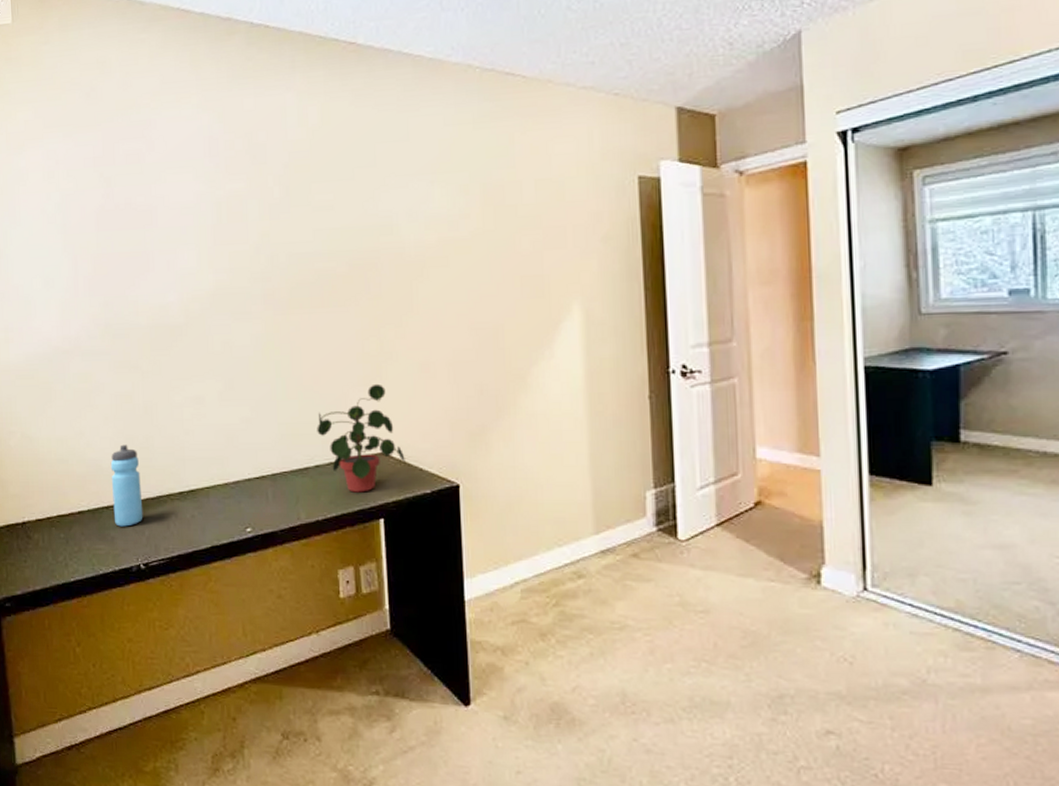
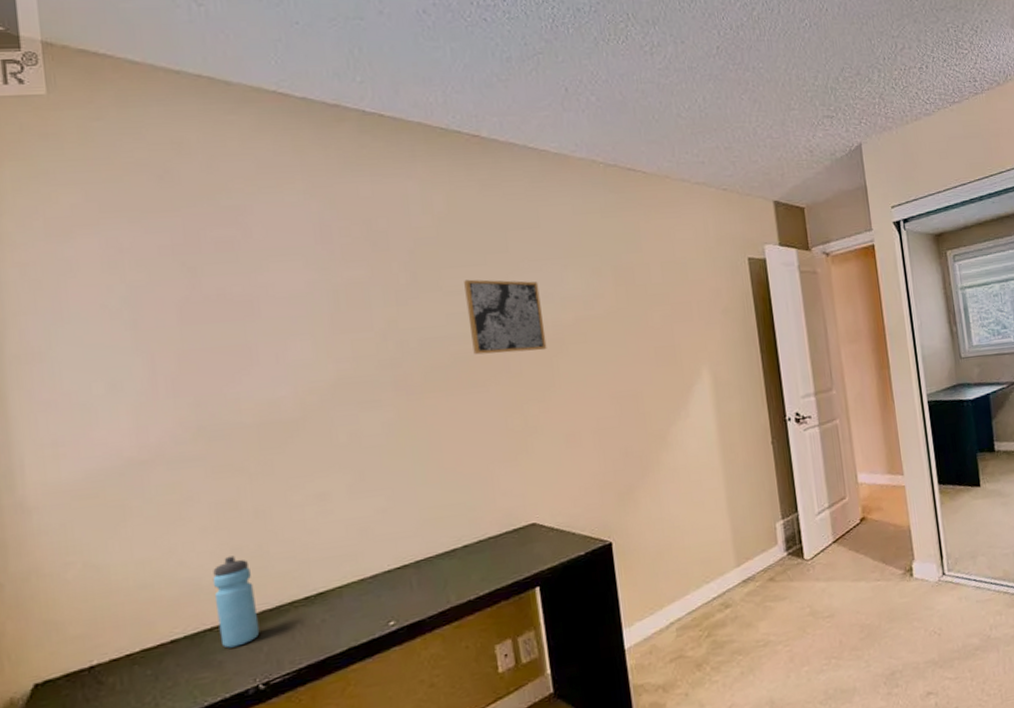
potted plant: present [317,383,405,493] -> none [462,457,558,567]
wall art: none [332,194,408,273] -> present [464,279,547,355]

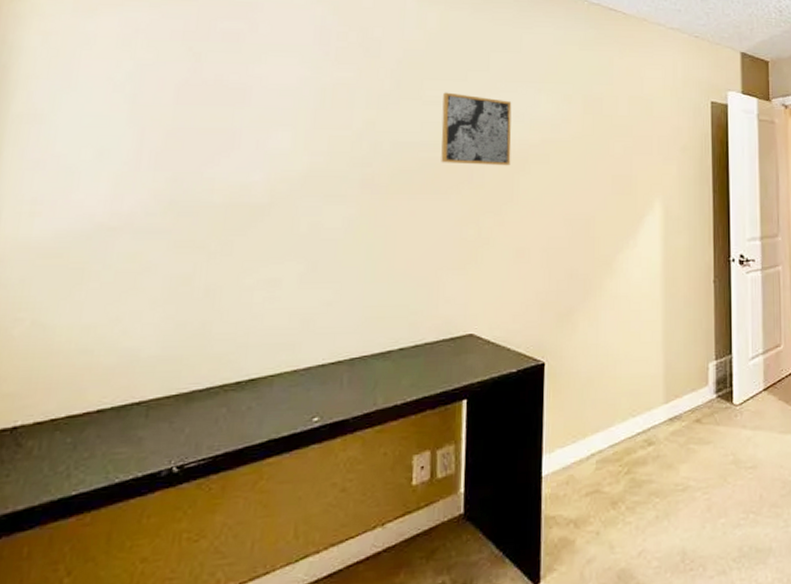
water bottle: present [212,555,260,648] -> none [145,331,189,425]

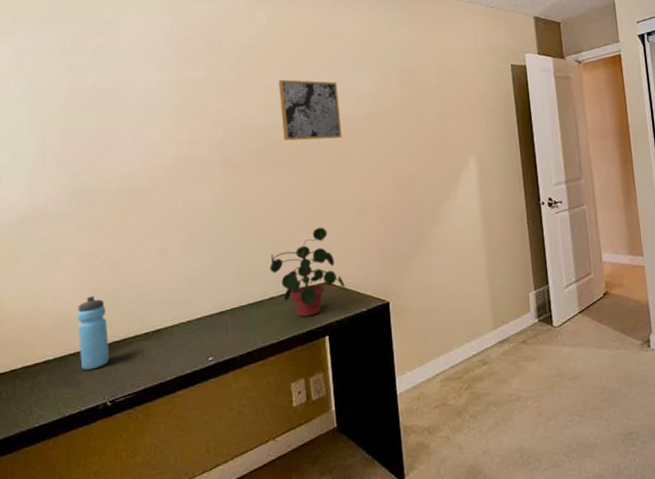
water bottle: none [145,331,189,425] -> present [77,296,110,370]
potted plant: none [405,267,494,375] -> present [270,227,345,317]

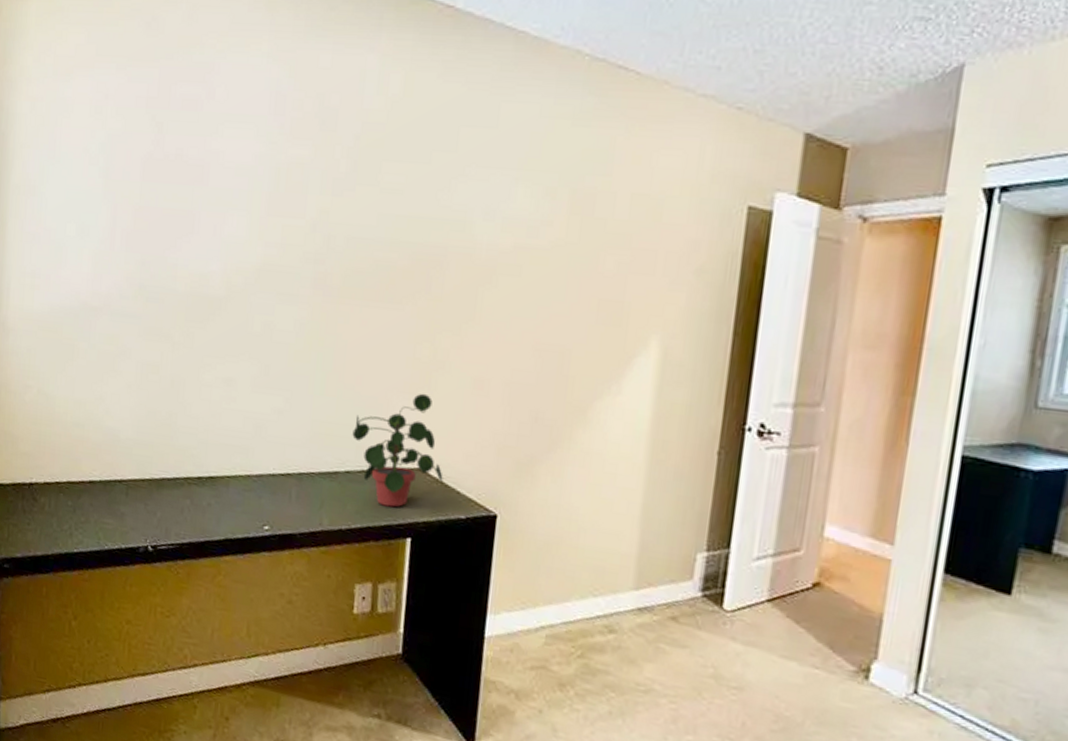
water bottle: present [77,296,110,370] -> none [126,417,159,505]
wall art: present [279,79,342,141] -> none [397,178,482,276]

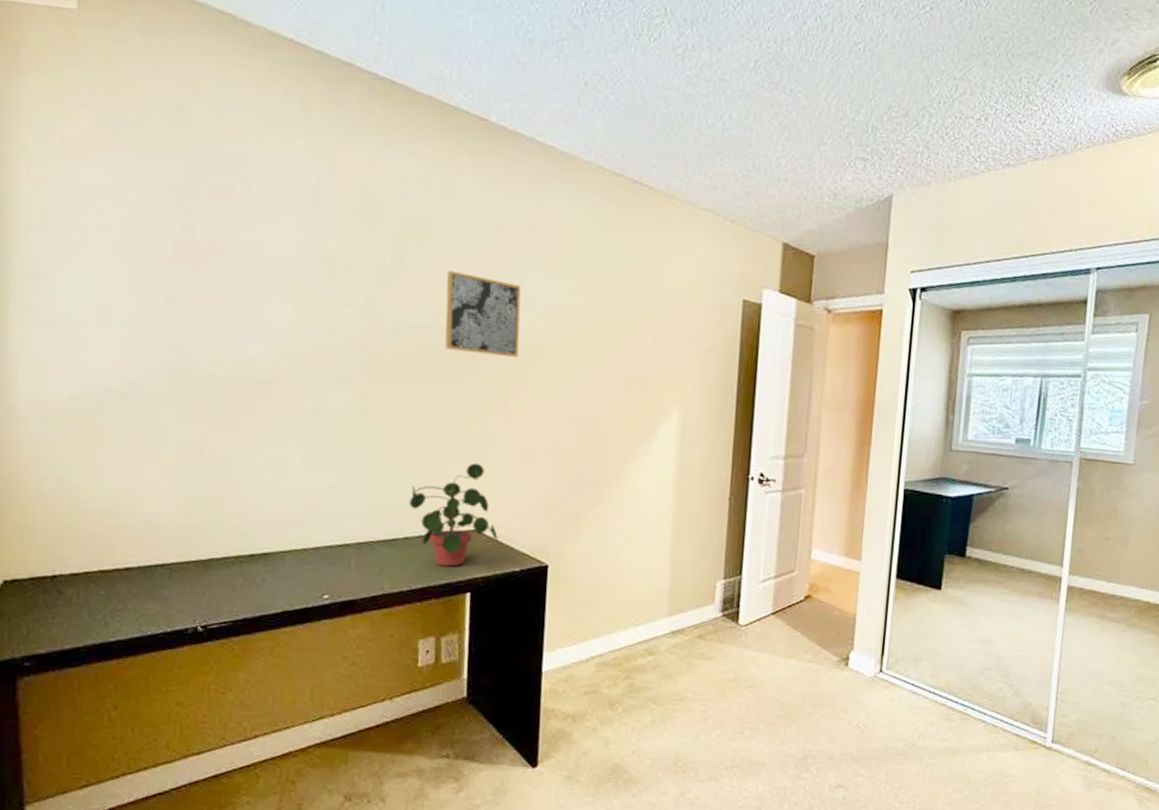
wall art: none [397,178,482,276] -> present [445,270,521,358]

